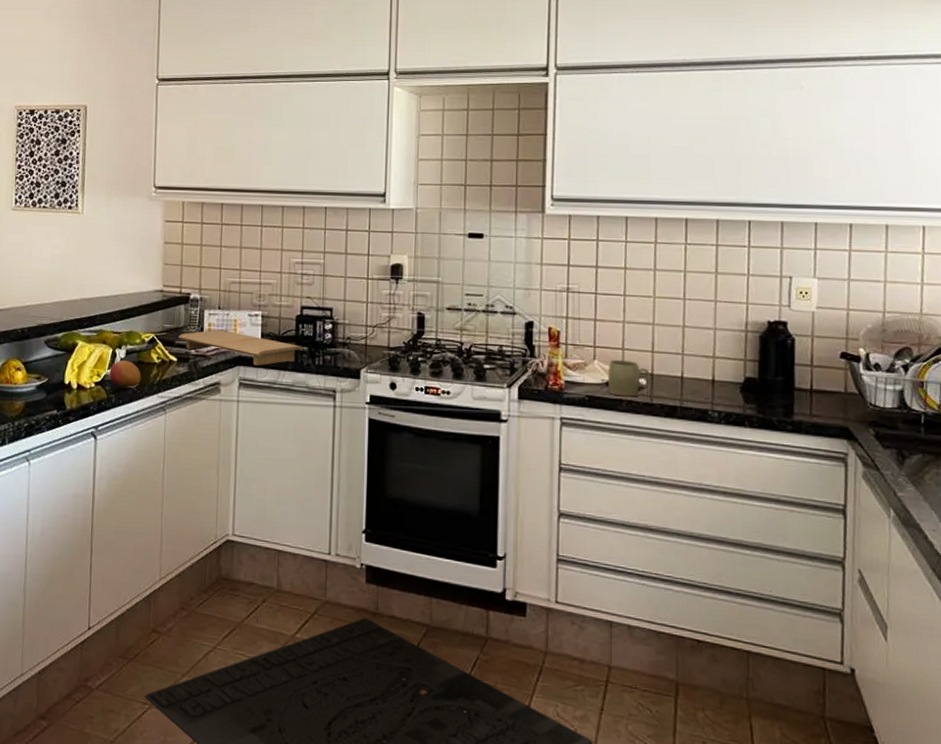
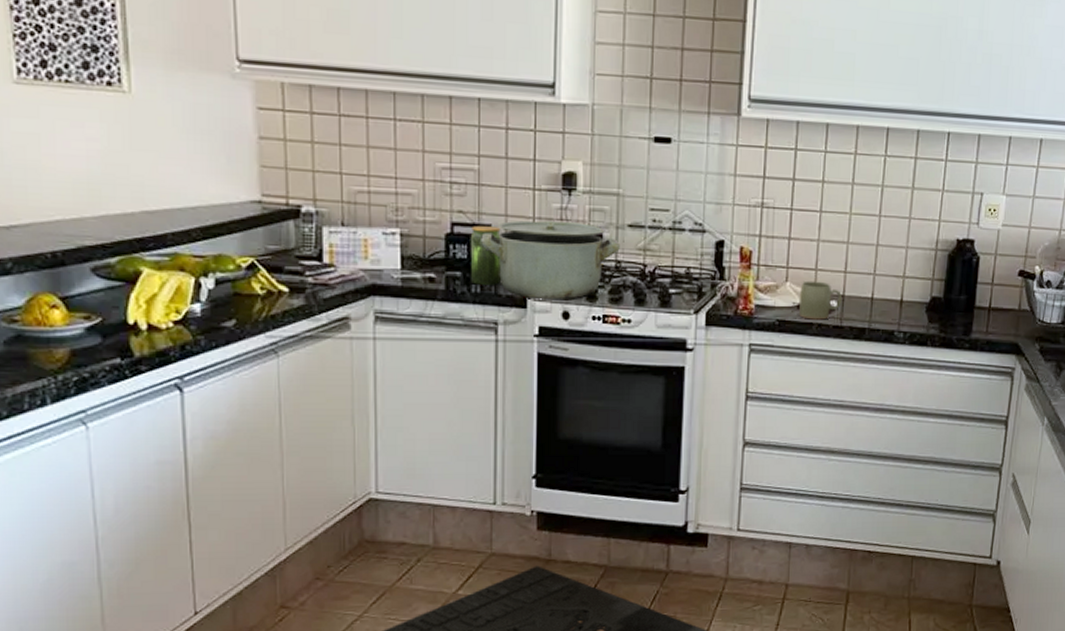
fruit: present [109,360,141,387] -> none [193,291,240,326]
cutting board: present [178,329,303,366] -> none [288,251,456,296]
jar: none [314,309,340,359] -> present [470,226,502,285]
saucepan: none [324,304,440,373] -> present [481,220,620,301]

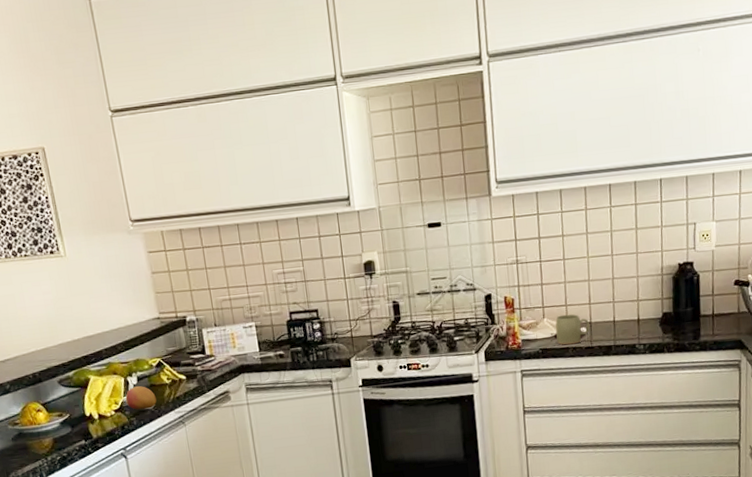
fruit: none [193,291,240,326] -> present [125,385,157,410]
jar: present [470,226,502,285] -> none [304,310,331,355]
saucepan: present [481,220,620,301] -> none [312,297,413,360]

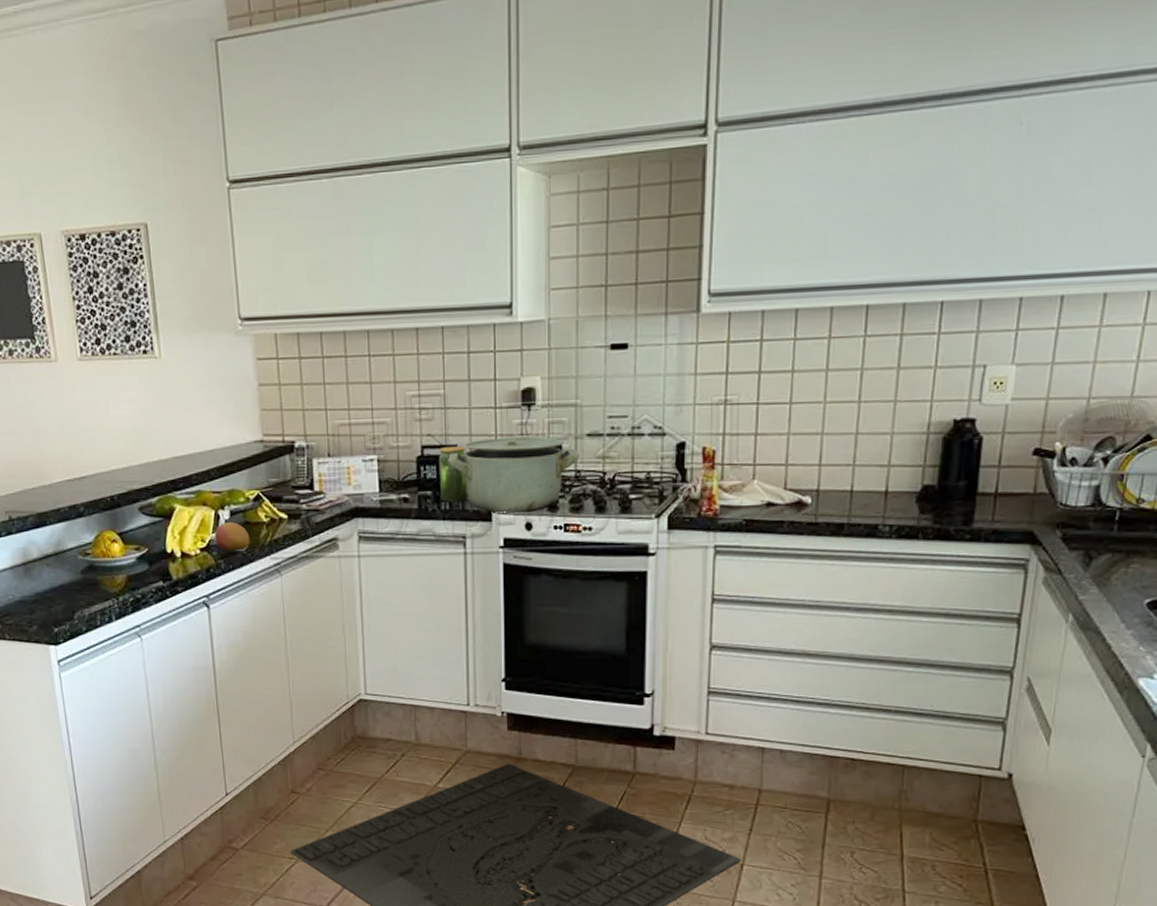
jar: none [304,310,331,355] -> present [438,446,469,502]
saucepan: none [312,297,413,360] -> present [448,435,579,513]
mug: present [555,314,590,345] -> none [767,476,816,518]

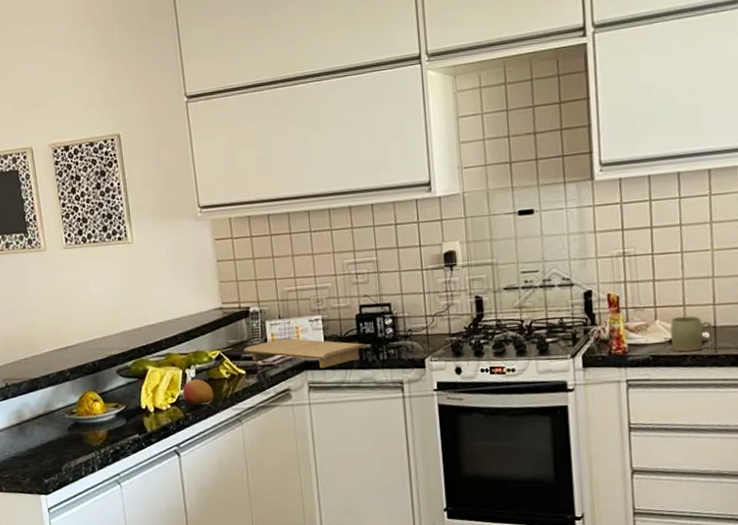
cutting board: none [286,479,427,517] -> present [244,338,367,369]
jar: present [438,446,469,502] -> none [375,304,403,353]
saucepan: present [448,435,579,513] -> none [383,292,499,360]
mug: none [767,476,816,518] -> present [669,316,714,352]

